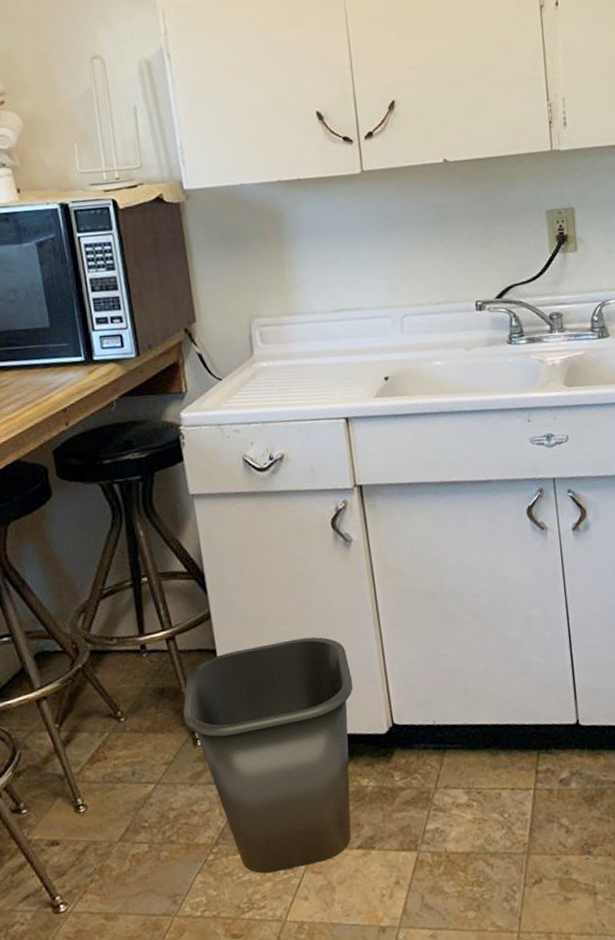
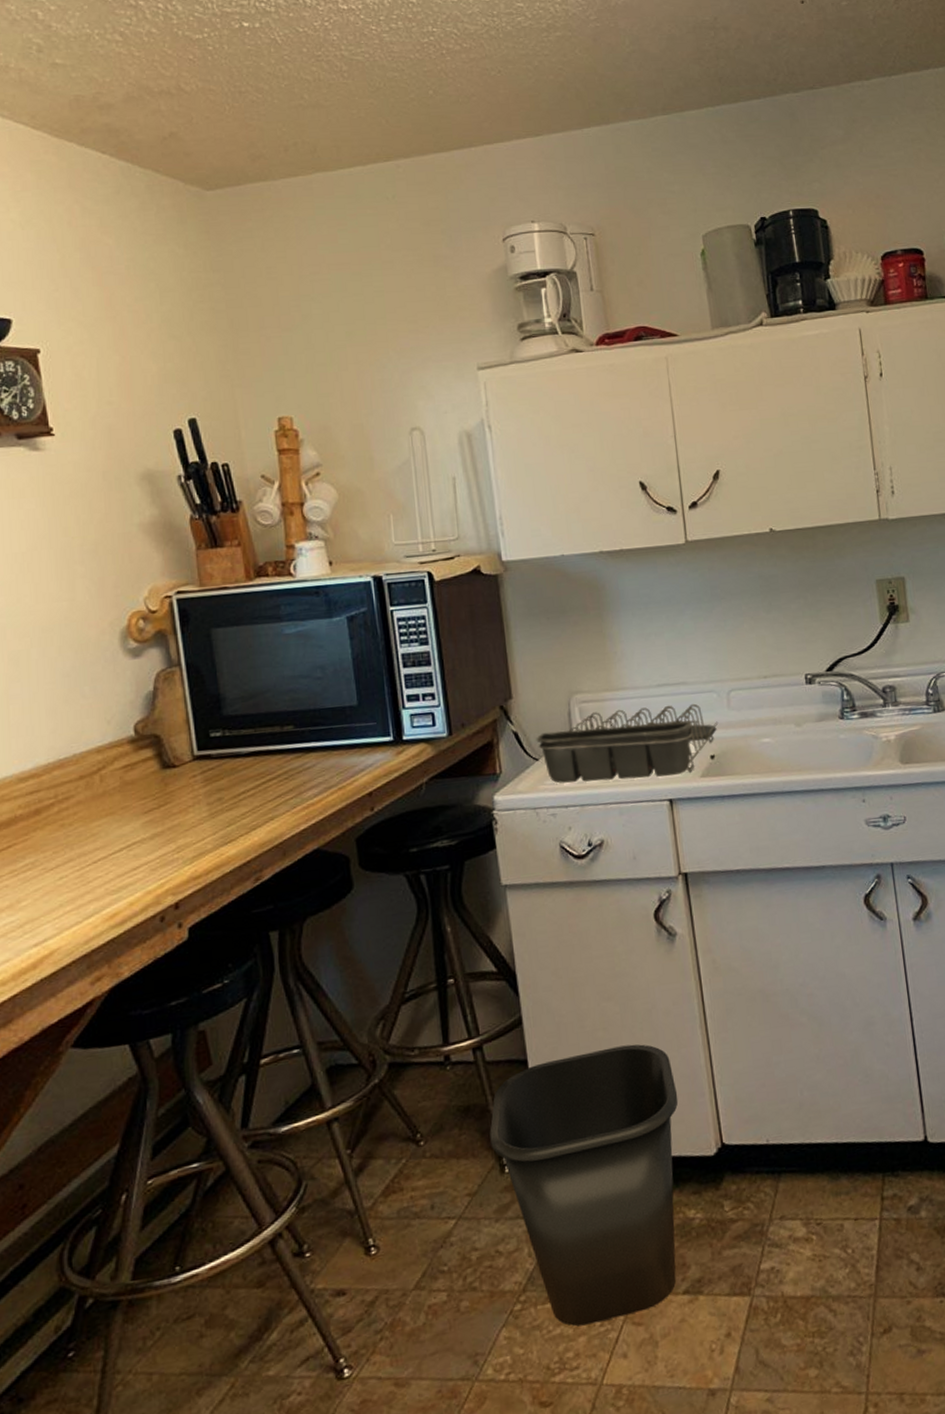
dish rack: none [219,328,392,402] -> present [536,703,719,784]

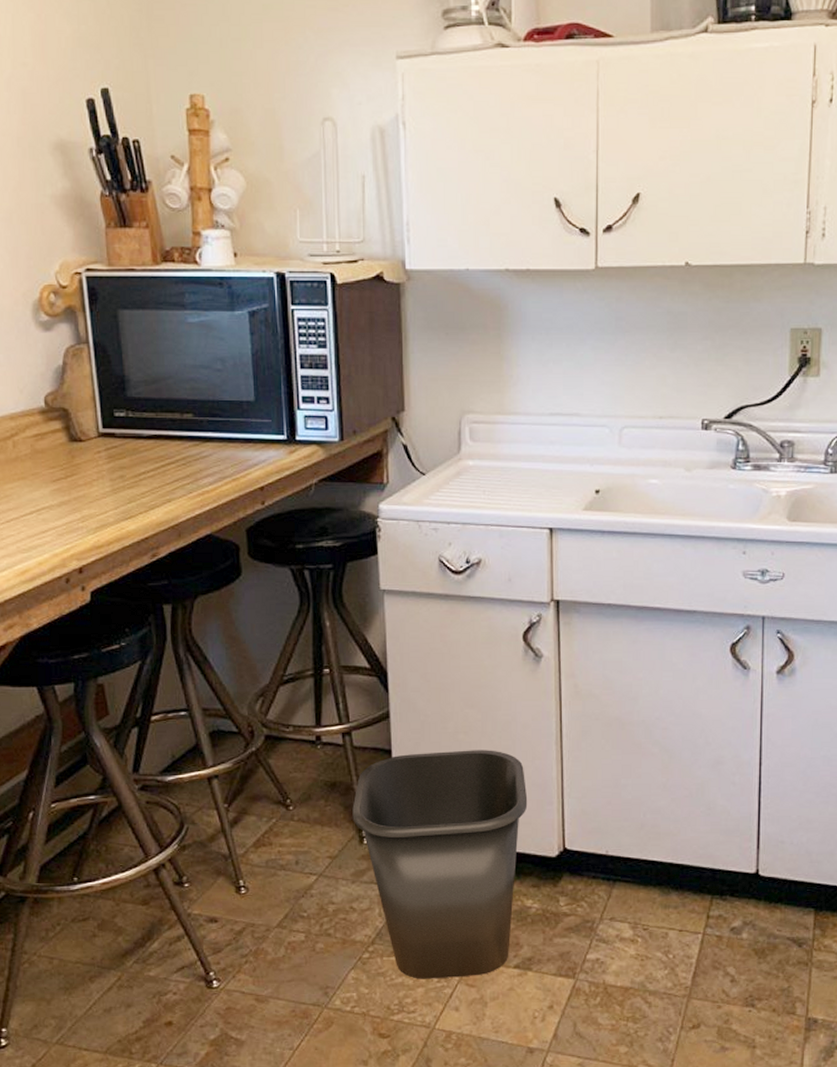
dish rack: present [536,703,719,784] -> none [424,434,608,506]

